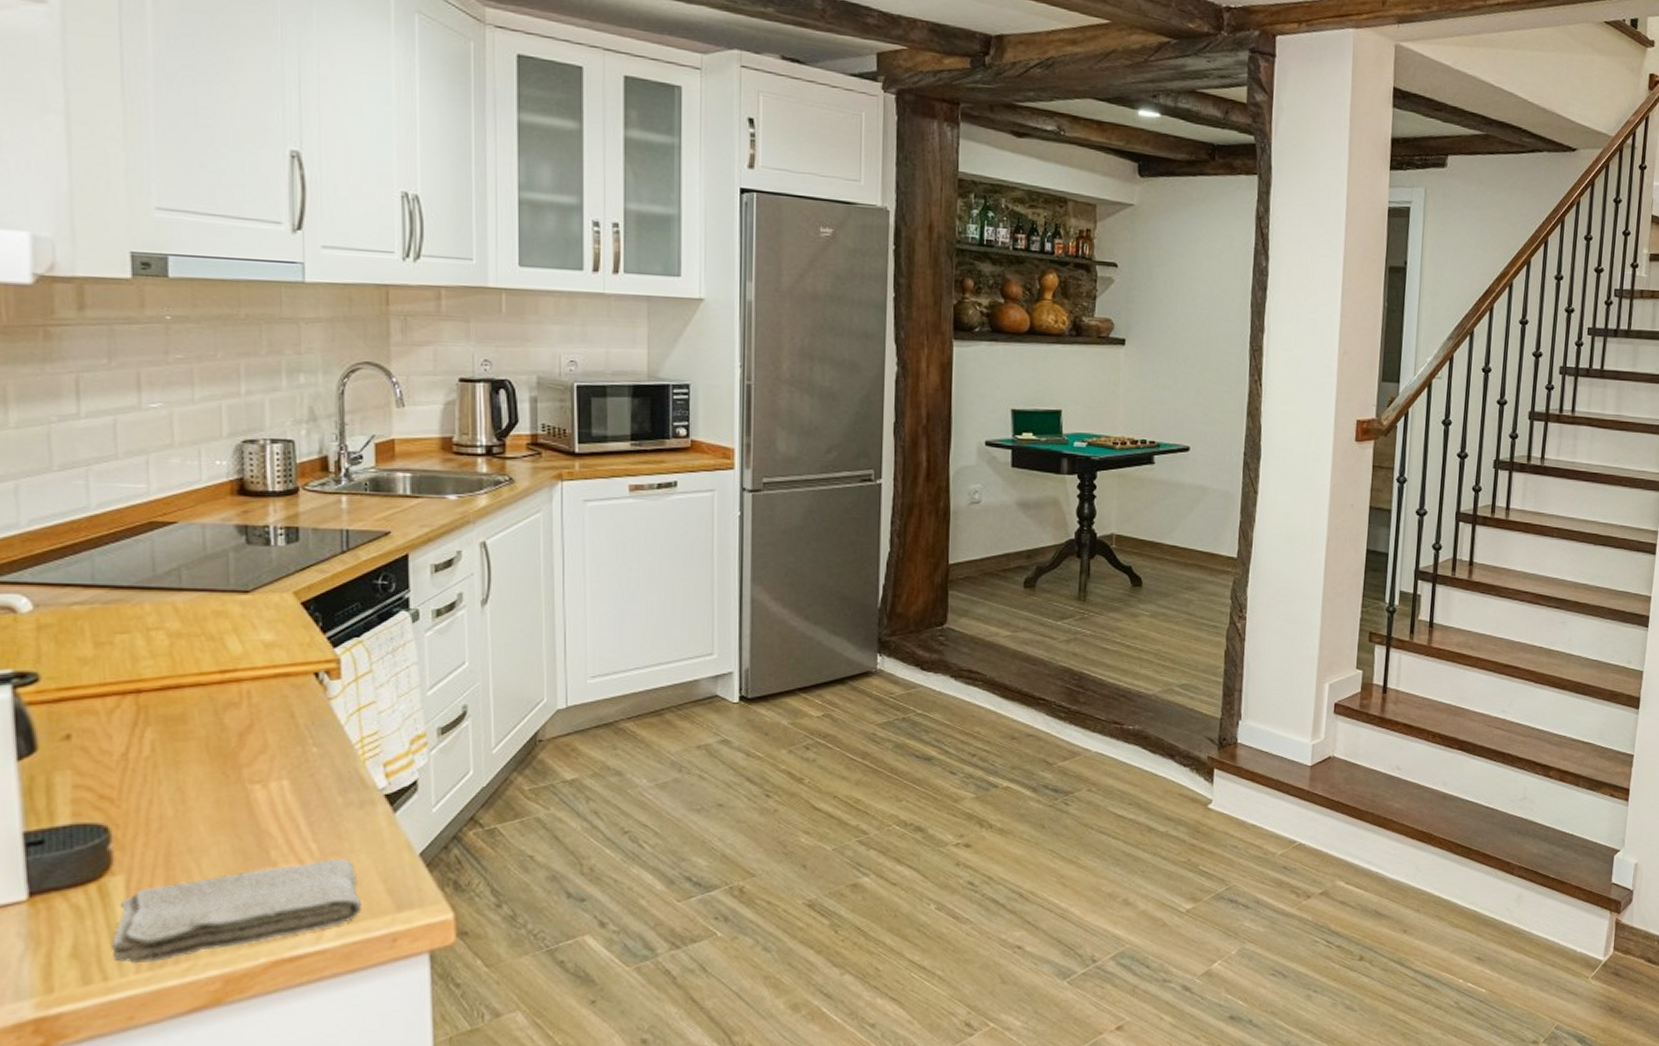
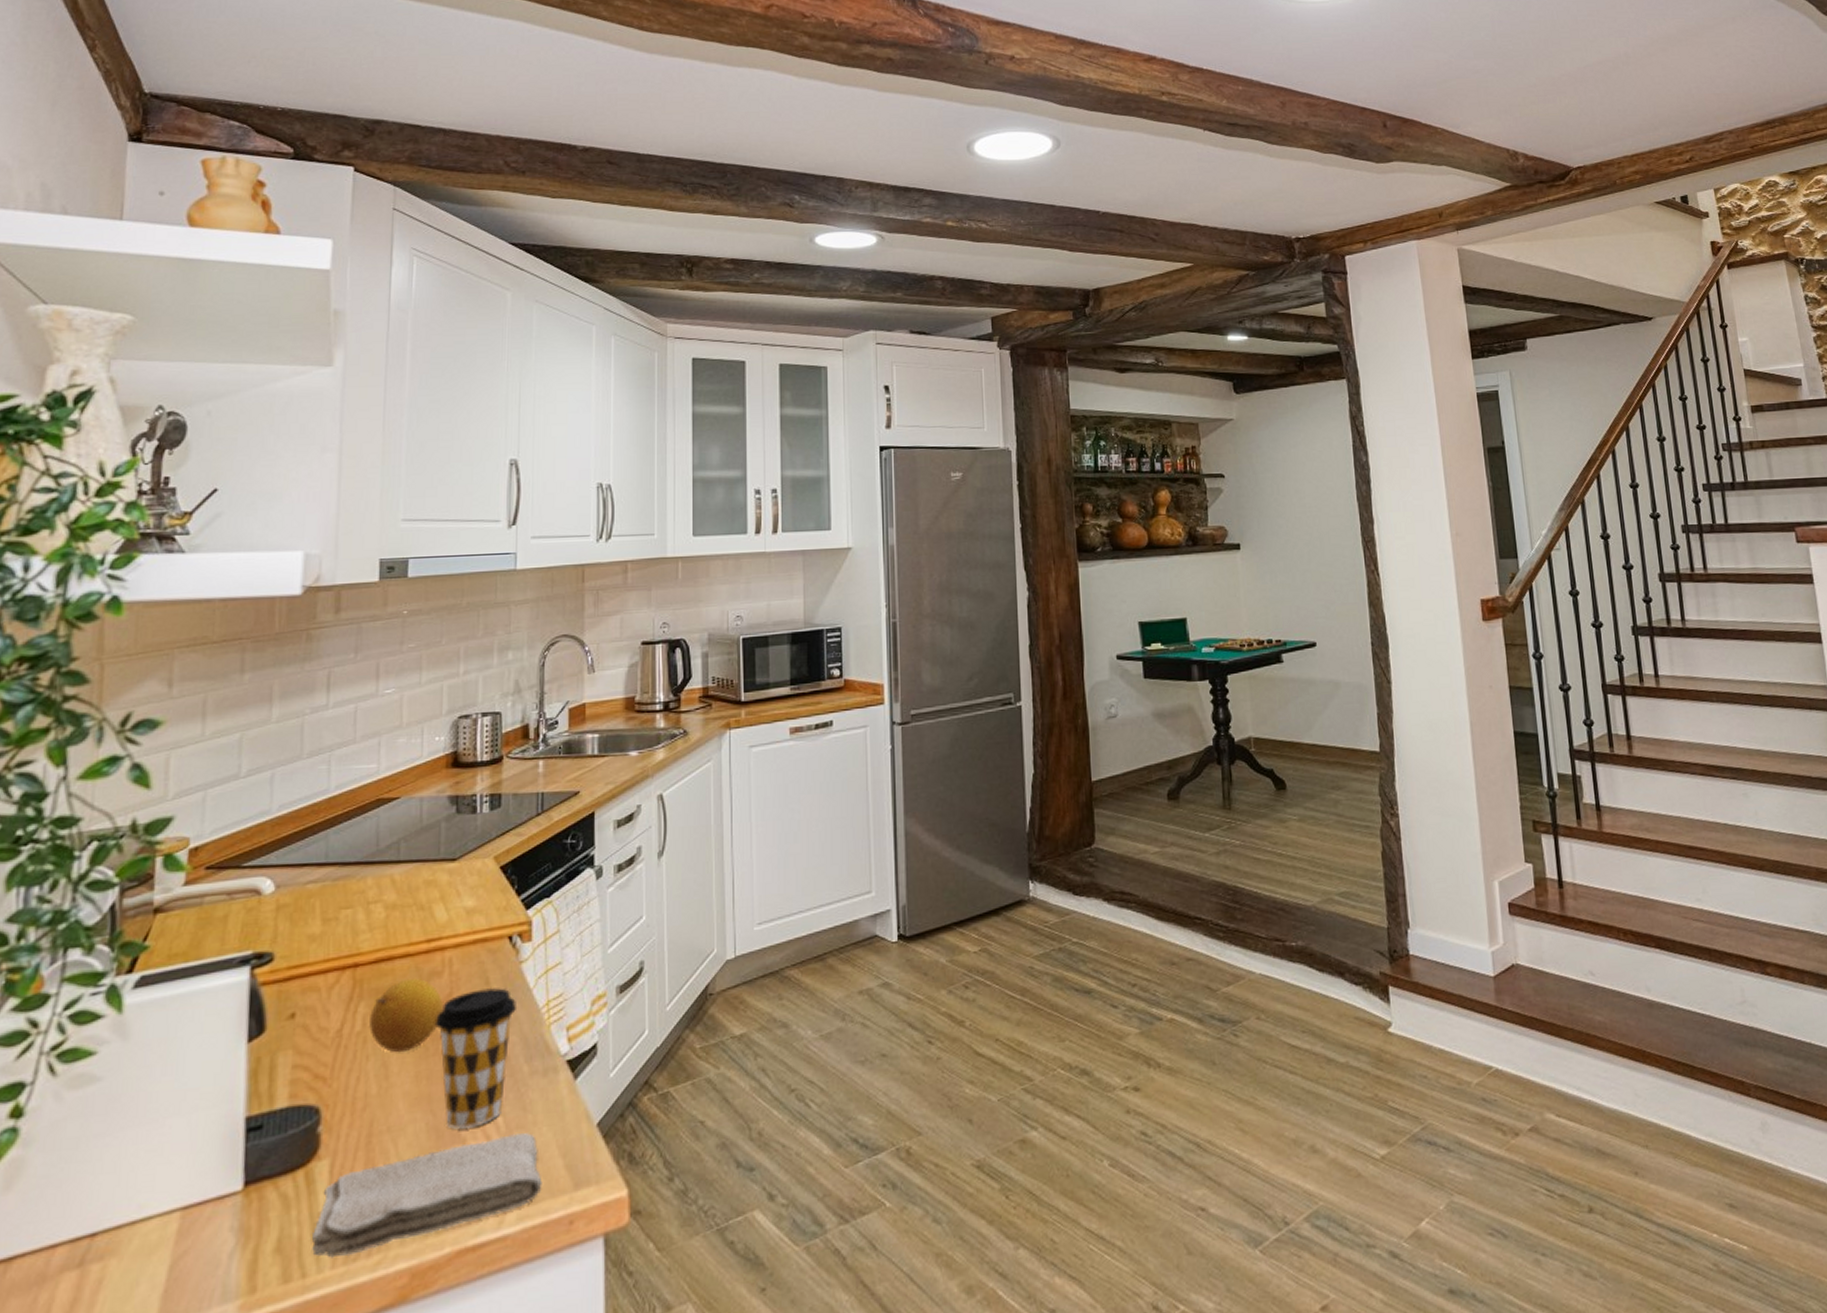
fruit: none [159,707,243,779] -> present [369,978,443,1053]
coffee cup: none [234,721,328,853] -> present [434,987,518,1129]

